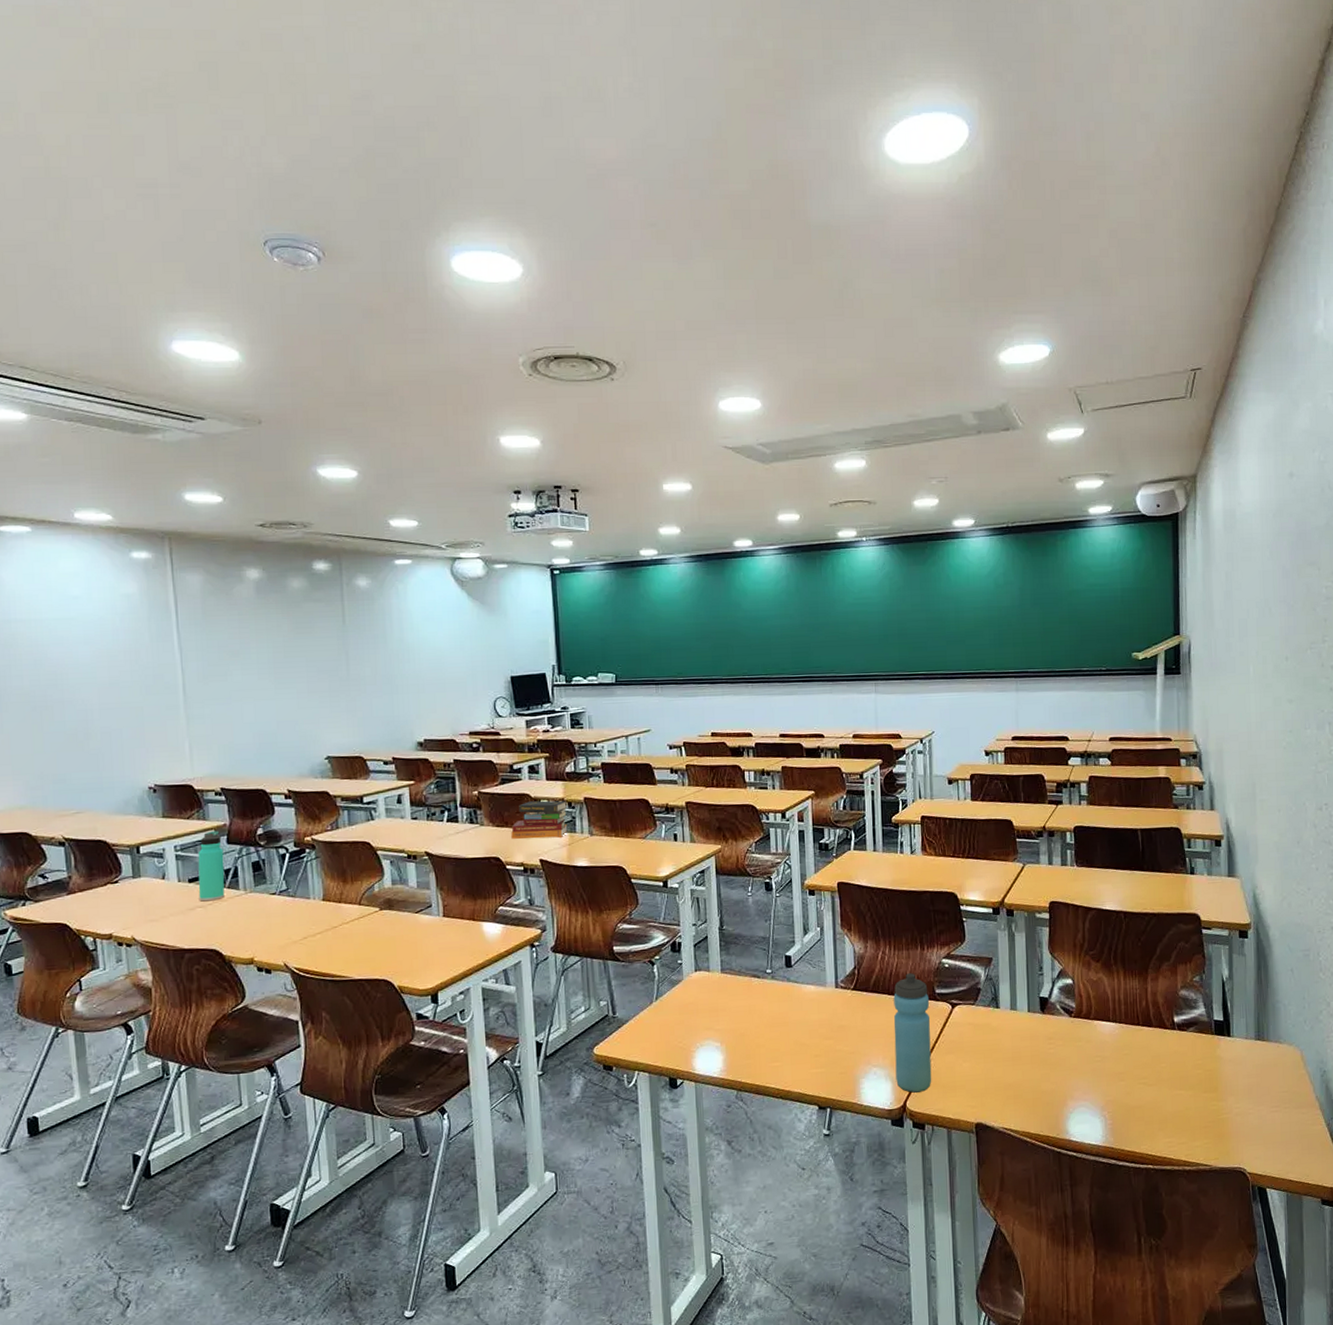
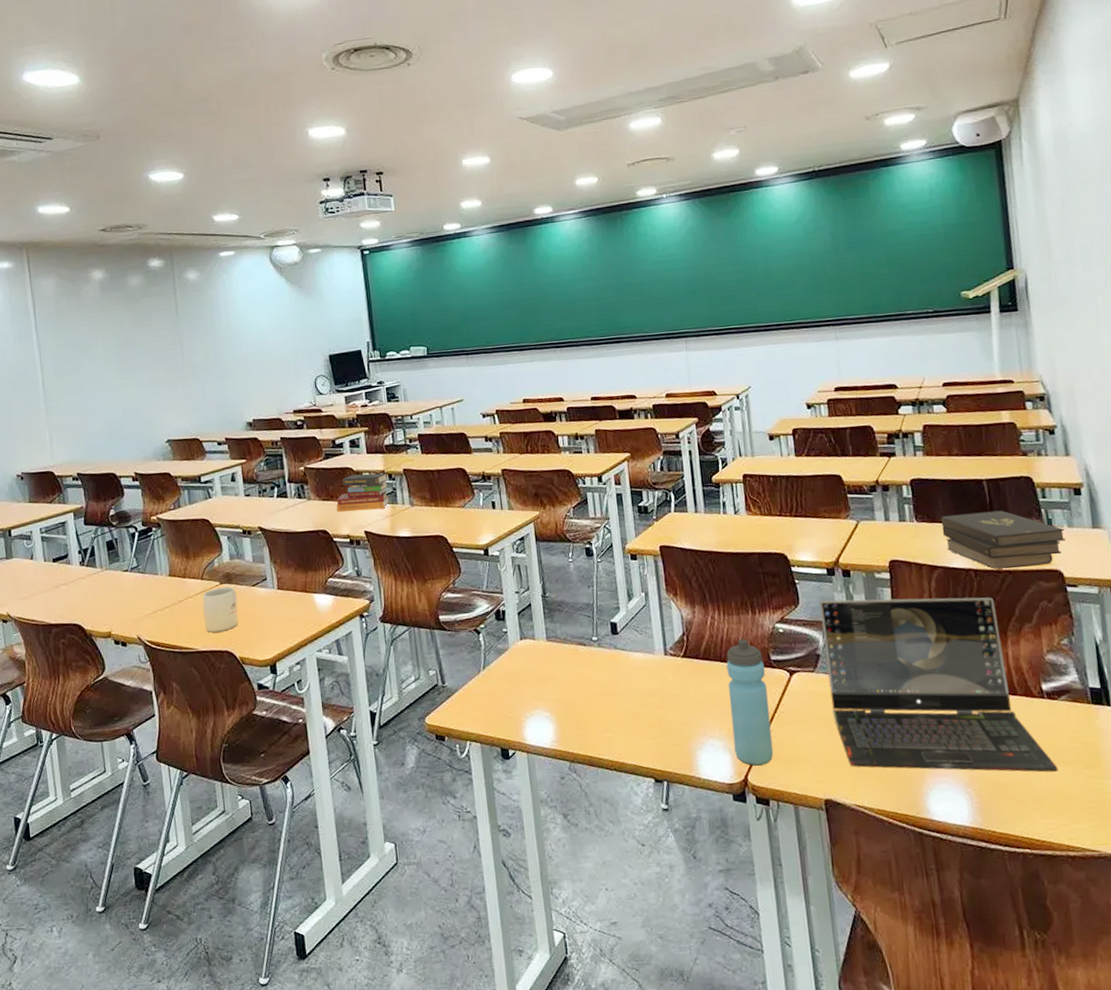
thermos bottle: present [197,830,225,902] -> none [60,513,84,580]
mug: none [359,913,399,960] -> present [202,586,239,633]
laptop computer: none [983,937,1182,1096] -> present [819,597,1059,773]
book: none [1098,858,1205,912] -> present [940,510,1066,569]

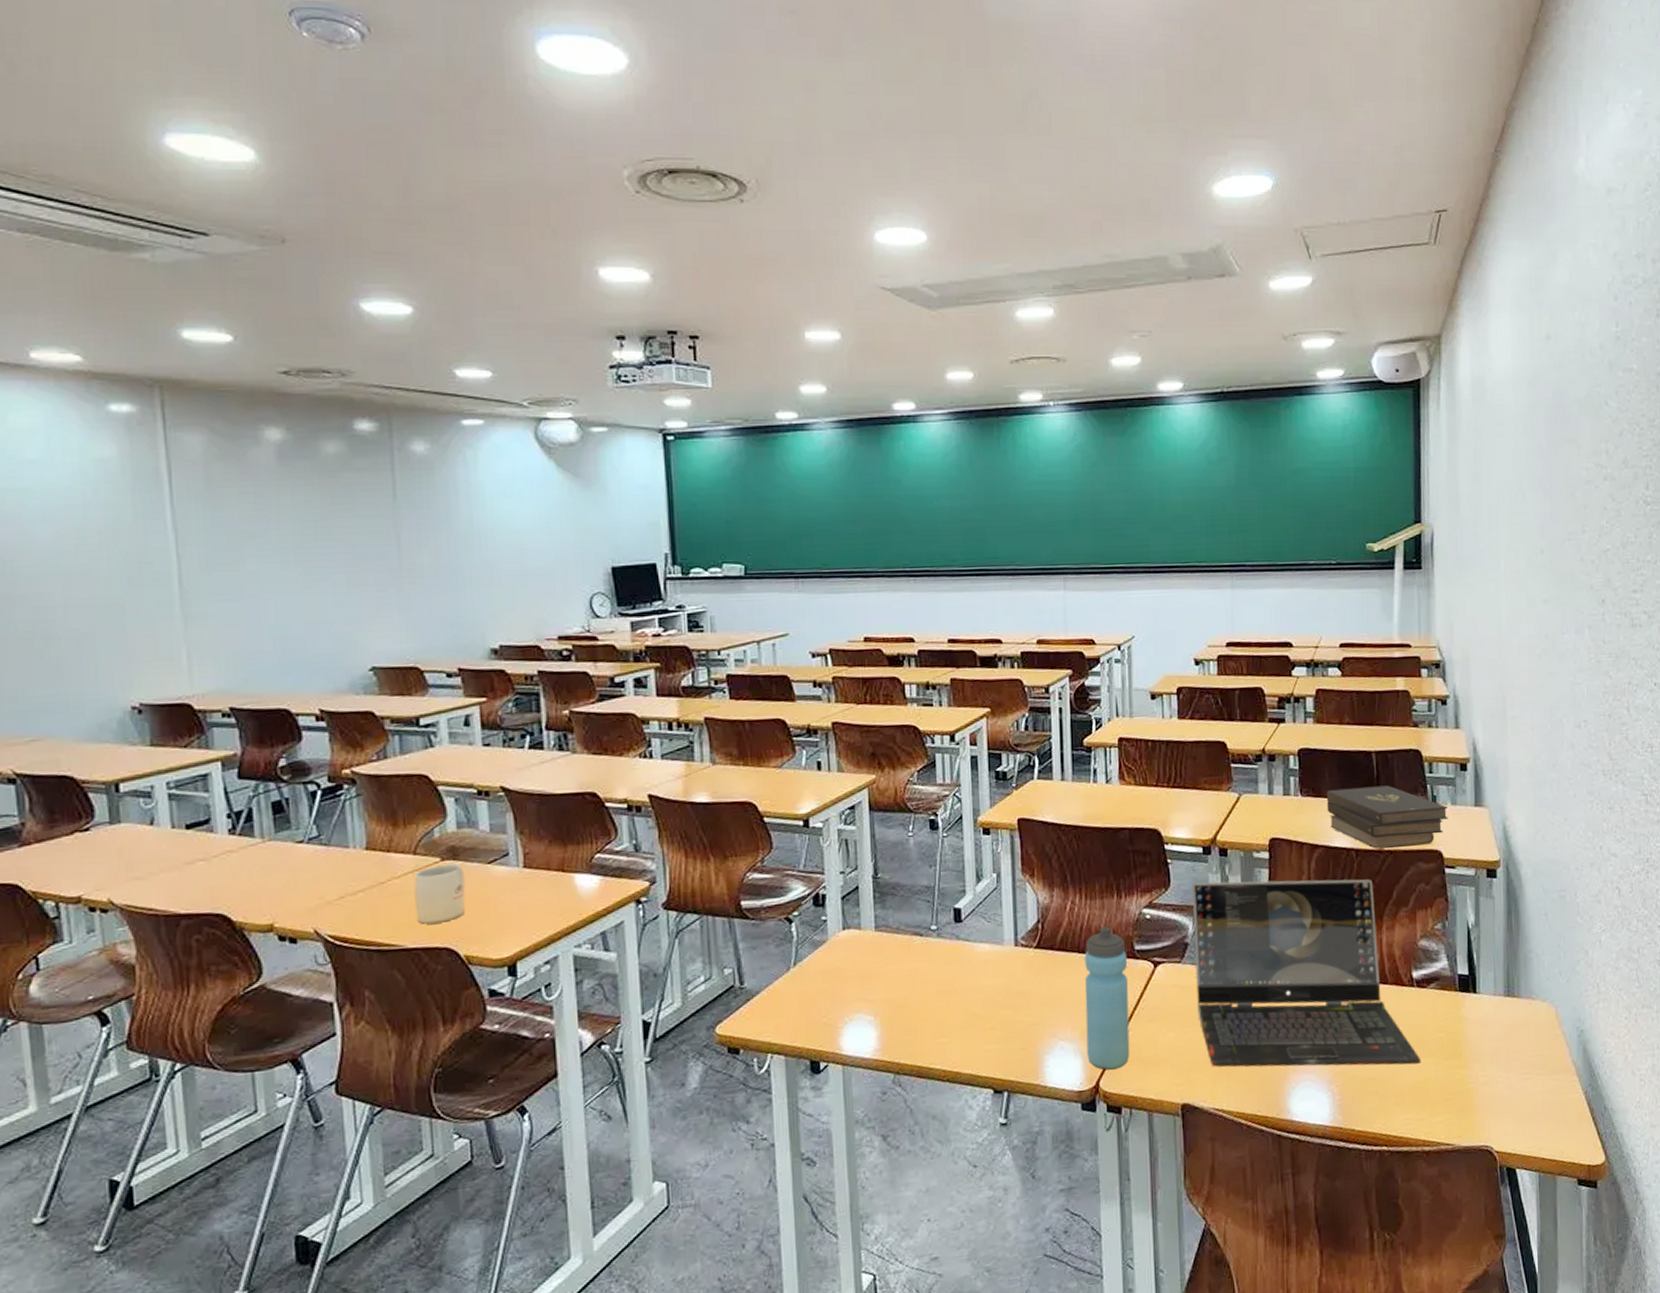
books: present [336,472,390,512] -> none [611,721,684,770]

